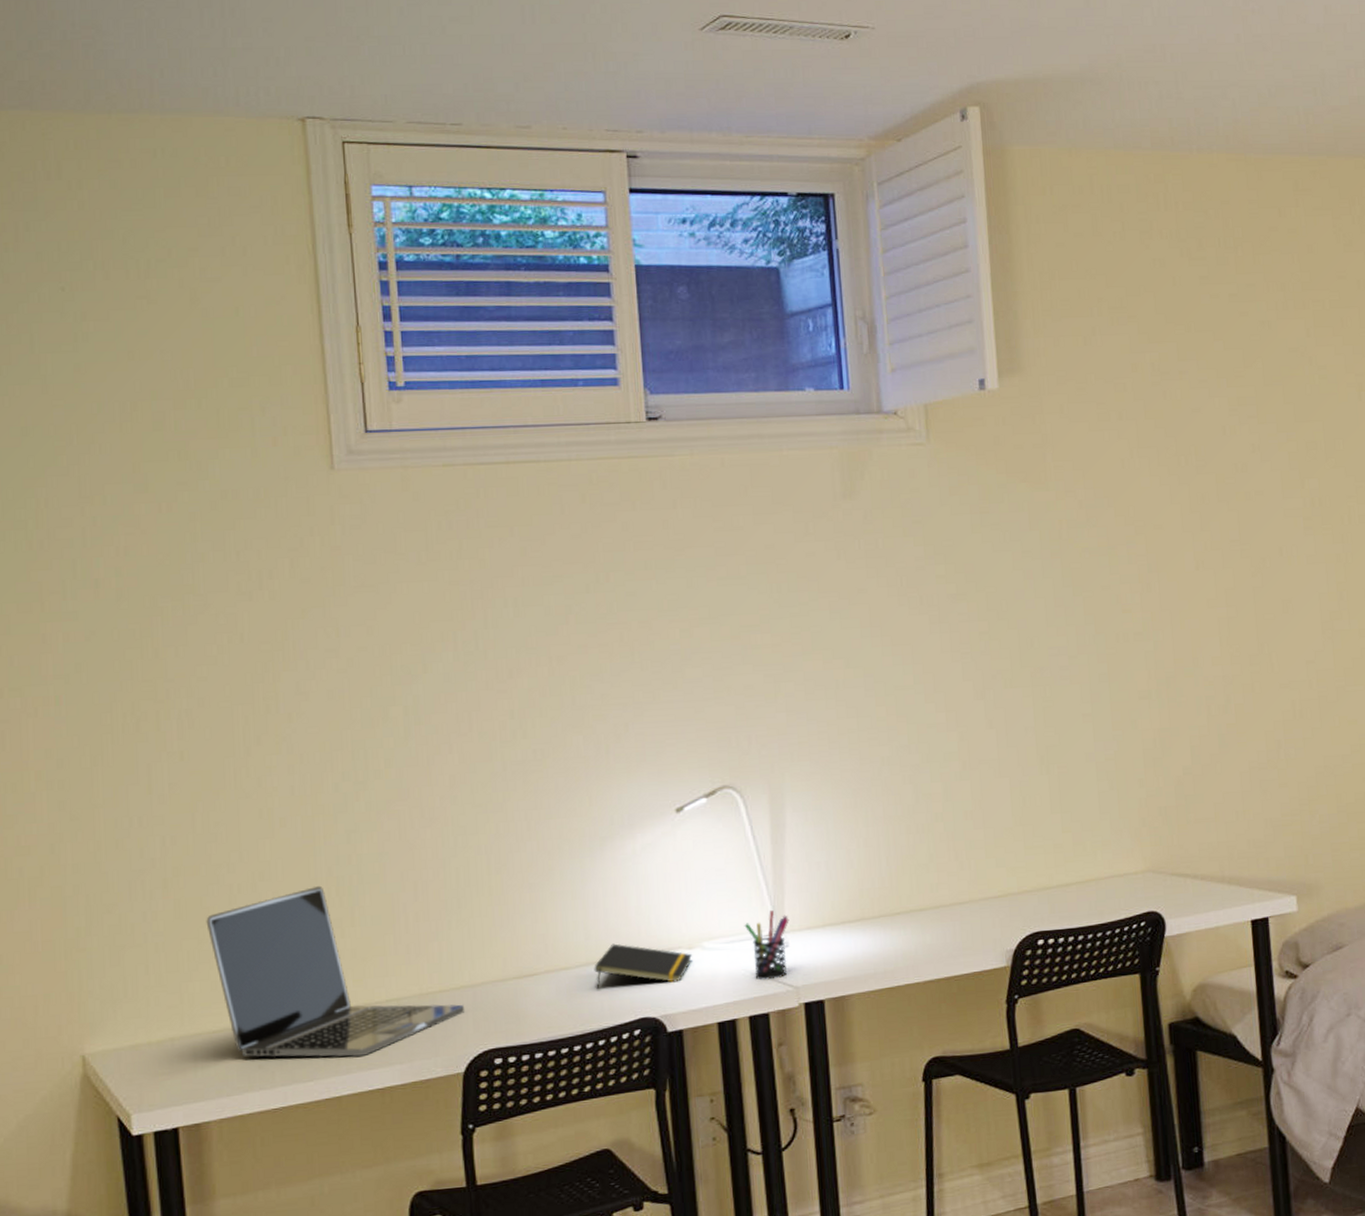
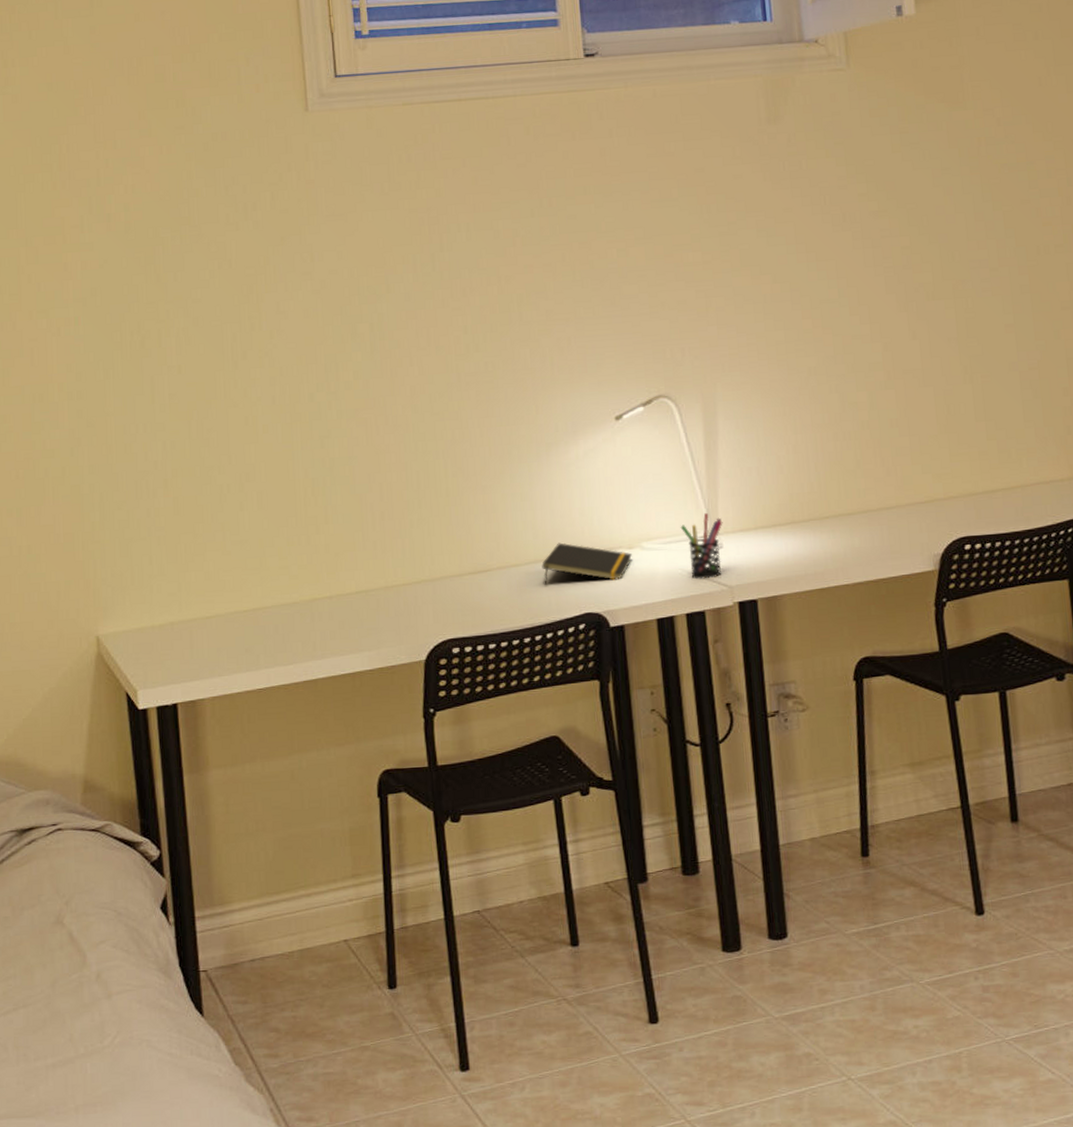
laptop: present [206,885,464,1057] -> none [200,486,425,643]

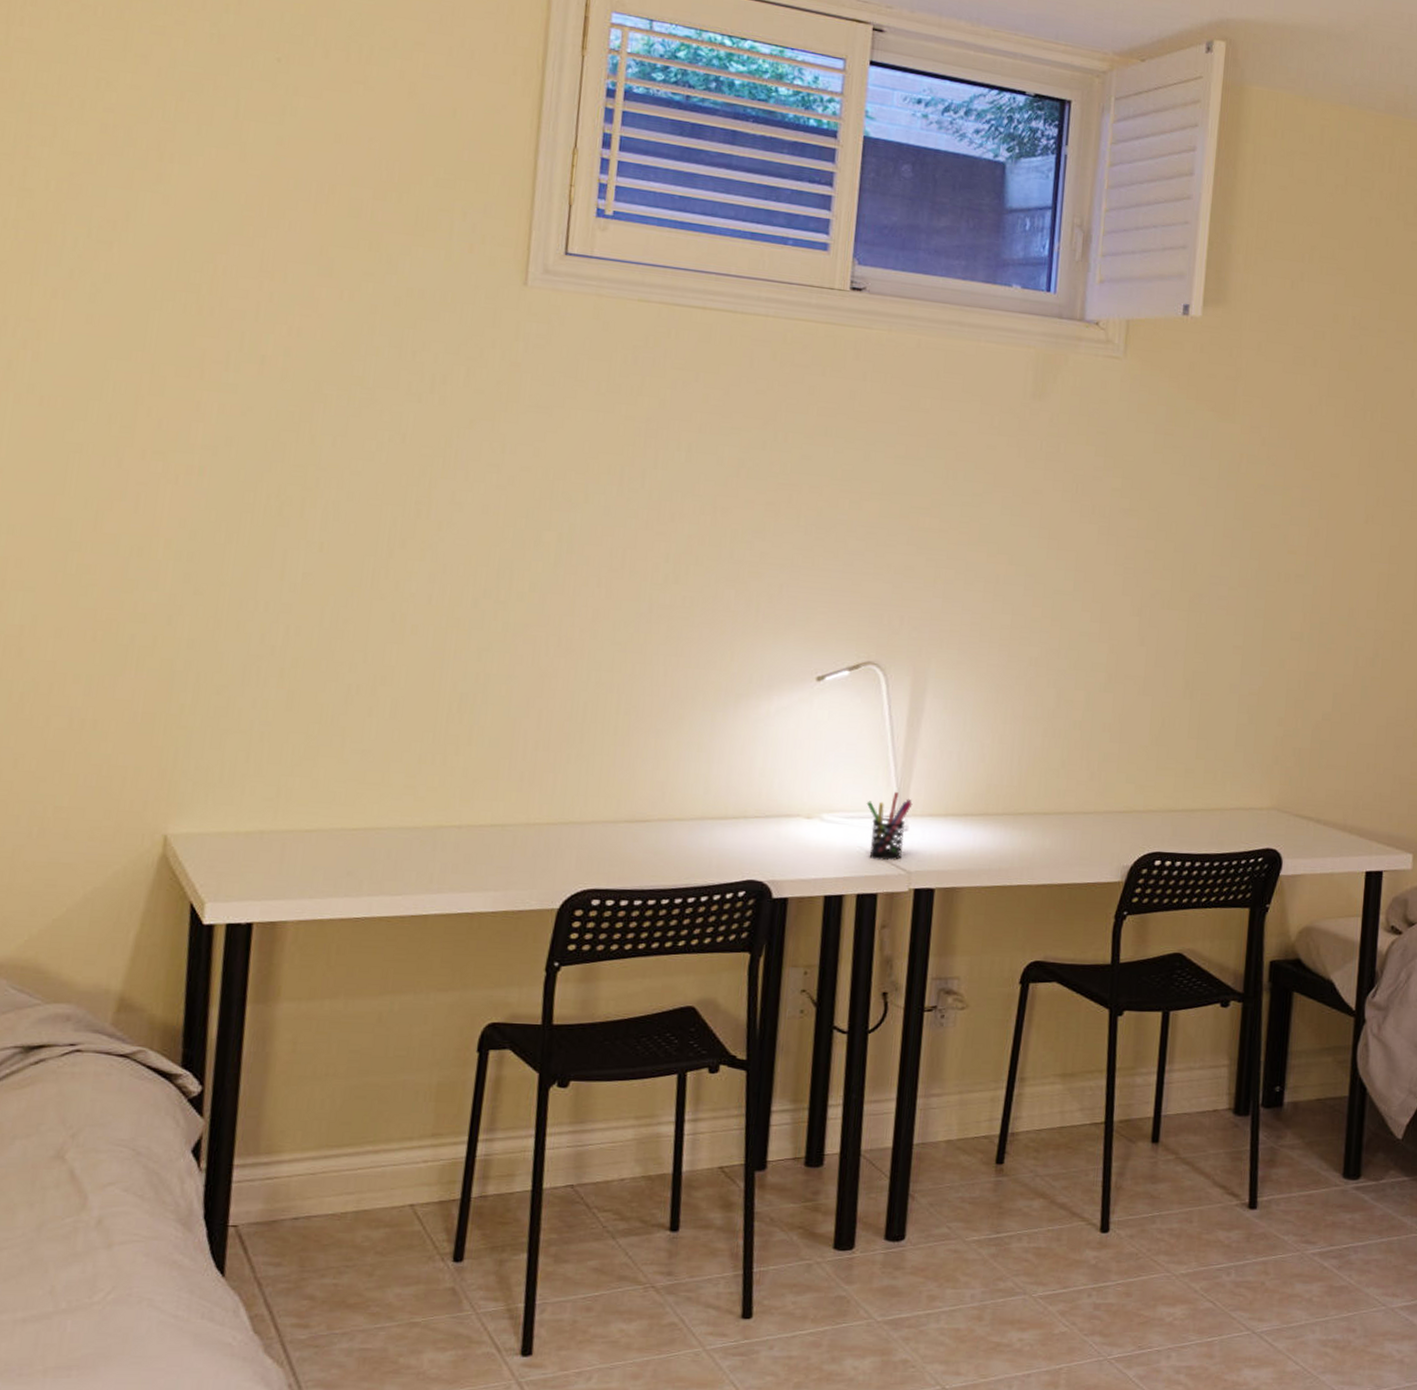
notepad: present [542,542,632,585] -> none [707,801,809,850]

